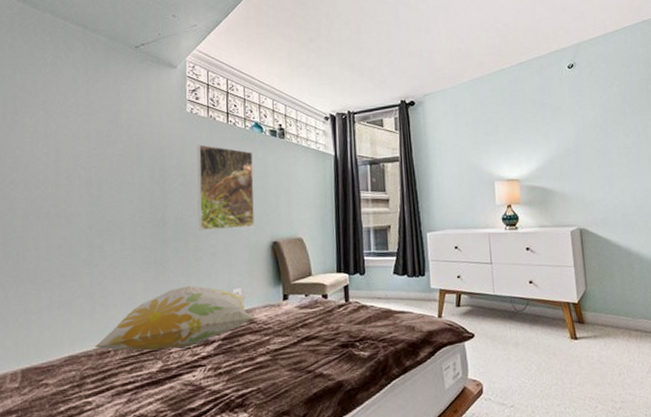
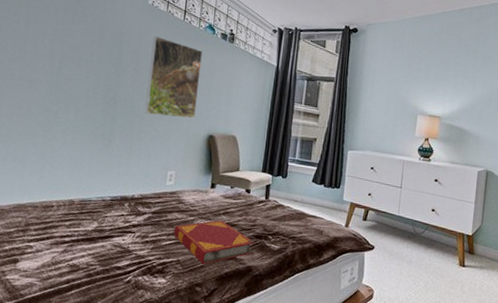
decorative pillow: present [94,286,254,351] -> none [40,161,183,216]
hardback book: none [248,334,343,388] -> present [173,220,255,264]

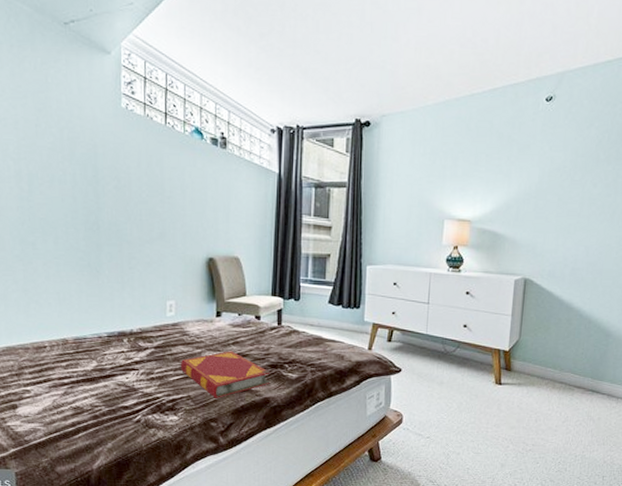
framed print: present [145,35,202,119] -> none [132,146,192,241]

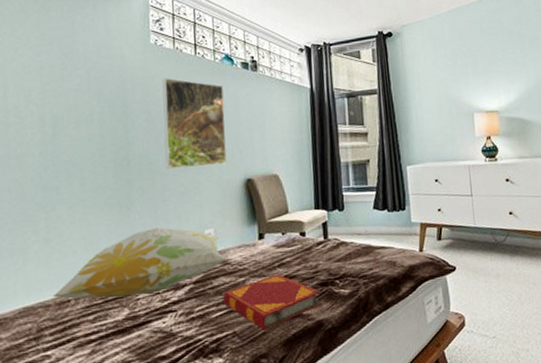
decorative pillow: none [30,293,187,353] -> present [52,227,228,300]
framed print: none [132,146,192,241] -> present [162,78,227,169]

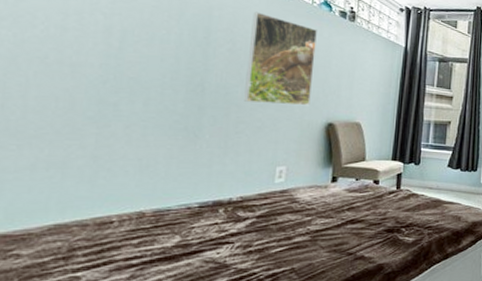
decorative pillow: present [52,227,228,300] -> none [92,159,297,225]
hardback book: present [222,274,323,330] -> none [285,217,387,269]

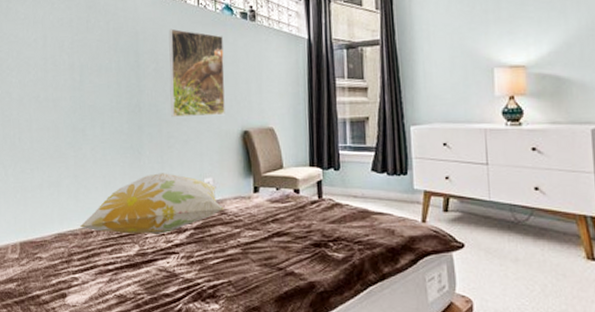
decorative pillow: none [92,159,297,225] -> present [79,173,225,235]

